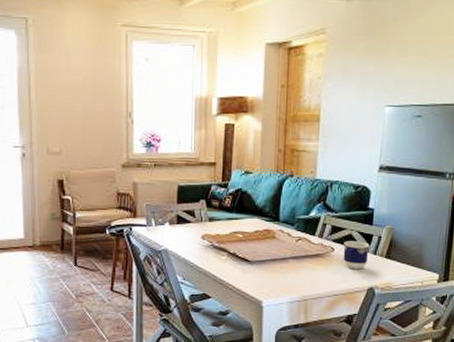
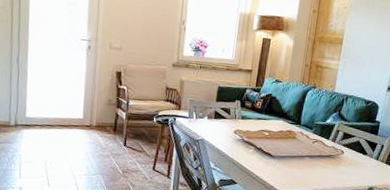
cup: present [343,241,369,269] -> none [350,146,373,171]

